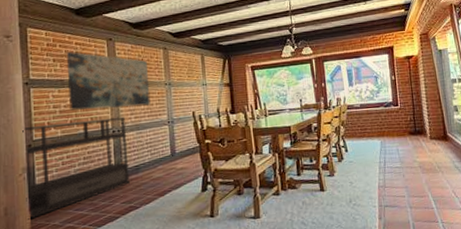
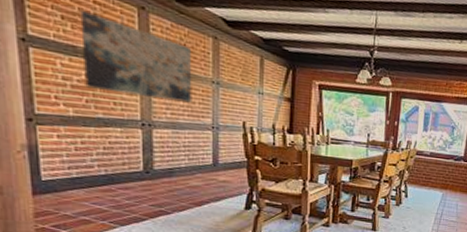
bookshelf: present [22,116,131,220] -> none [19,96,162,204]

